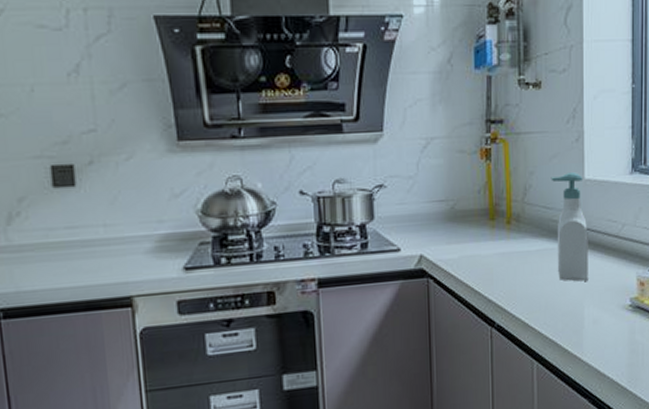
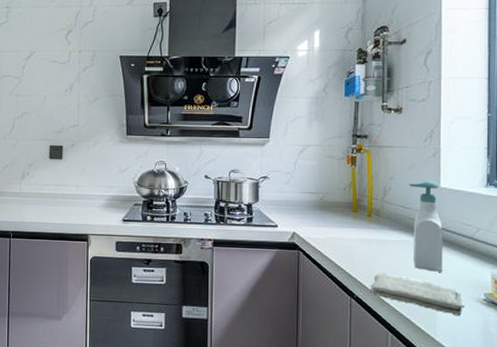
washcloth: none [513,292,611,329] -> present [370,274,465,316]

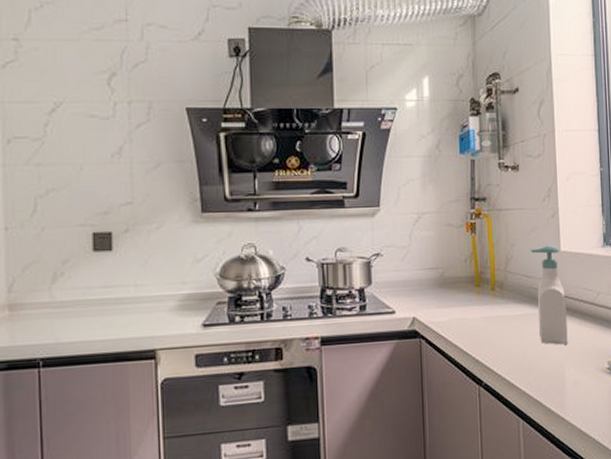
washcloth: present [370,274,465,316] -> none [499,354,591,390]

